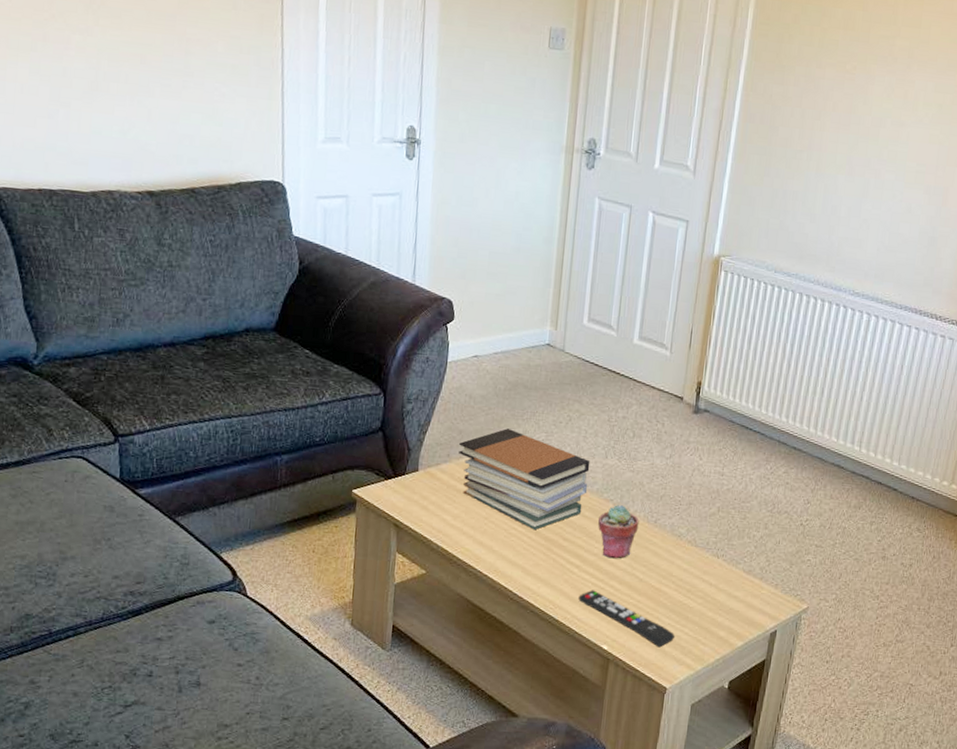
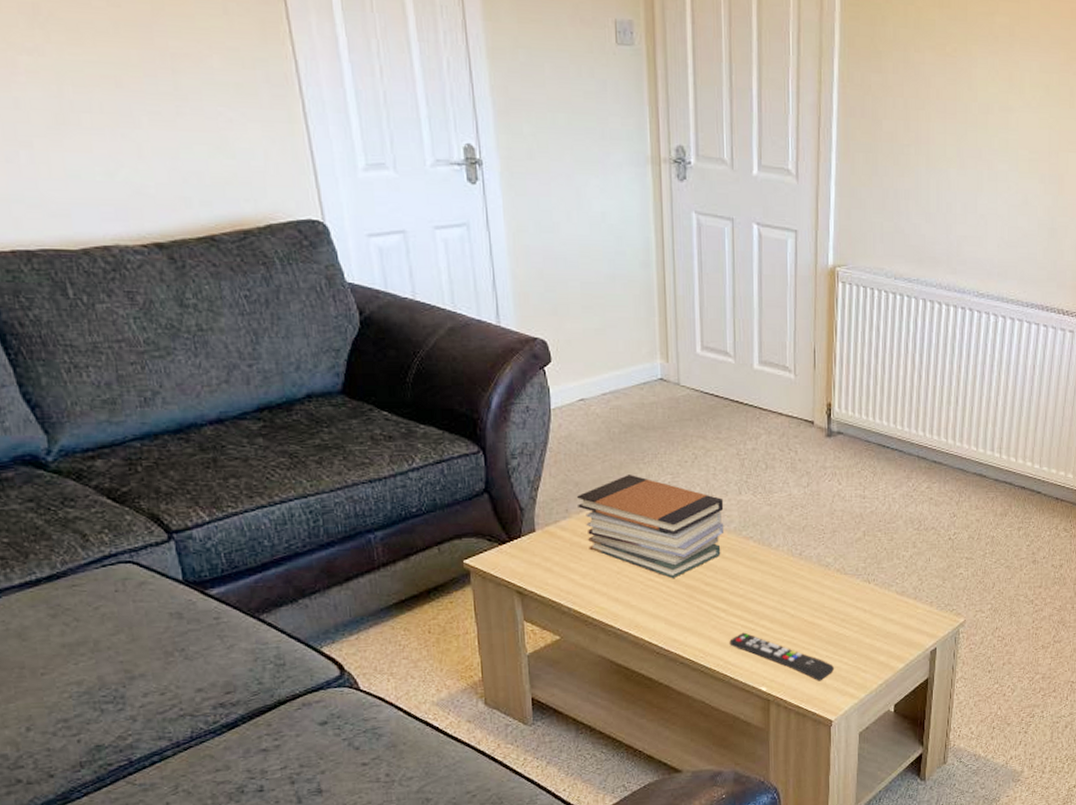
potted succulent: present [598,505,639,559] -> none [740,541,783,598]

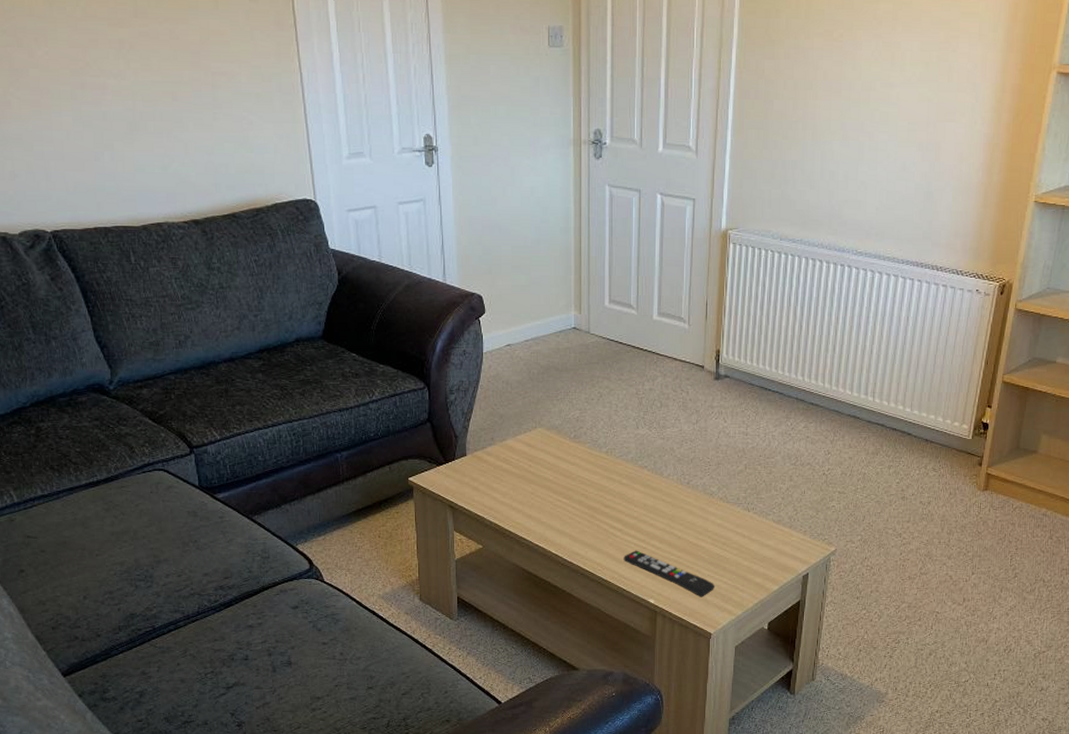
book stack: present [576,475,725,579] -> none [500,409,623,501]

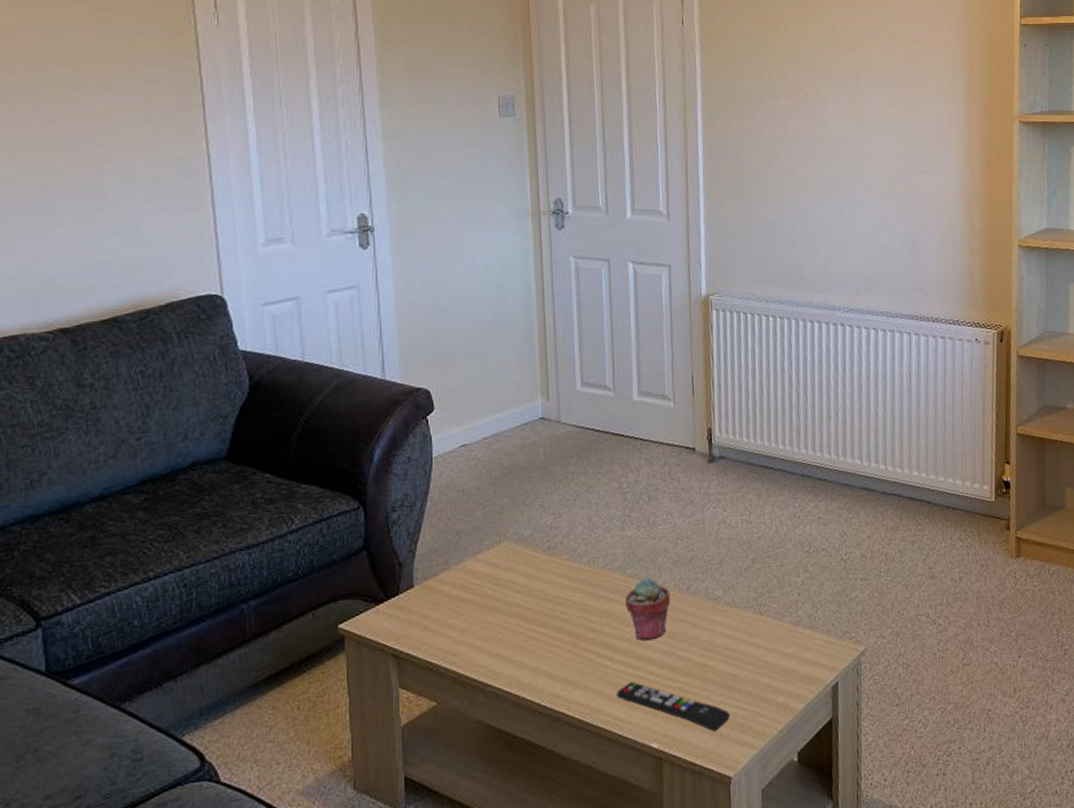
potted succulent: none [636,471,673,520] -> present [625,578,671,641]

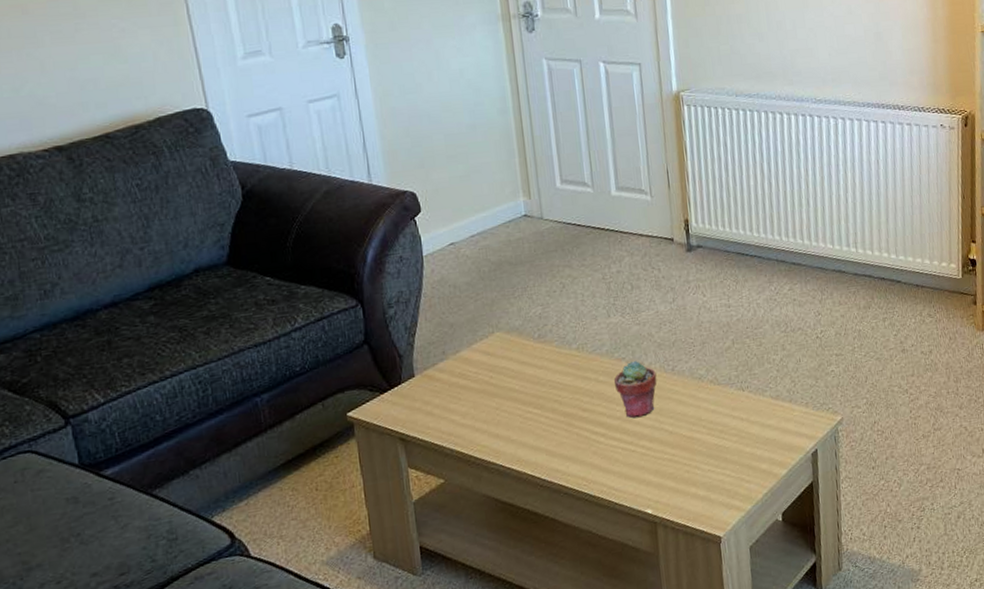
remote control: present [616,681,731,732] -> none [611,455,718,497]

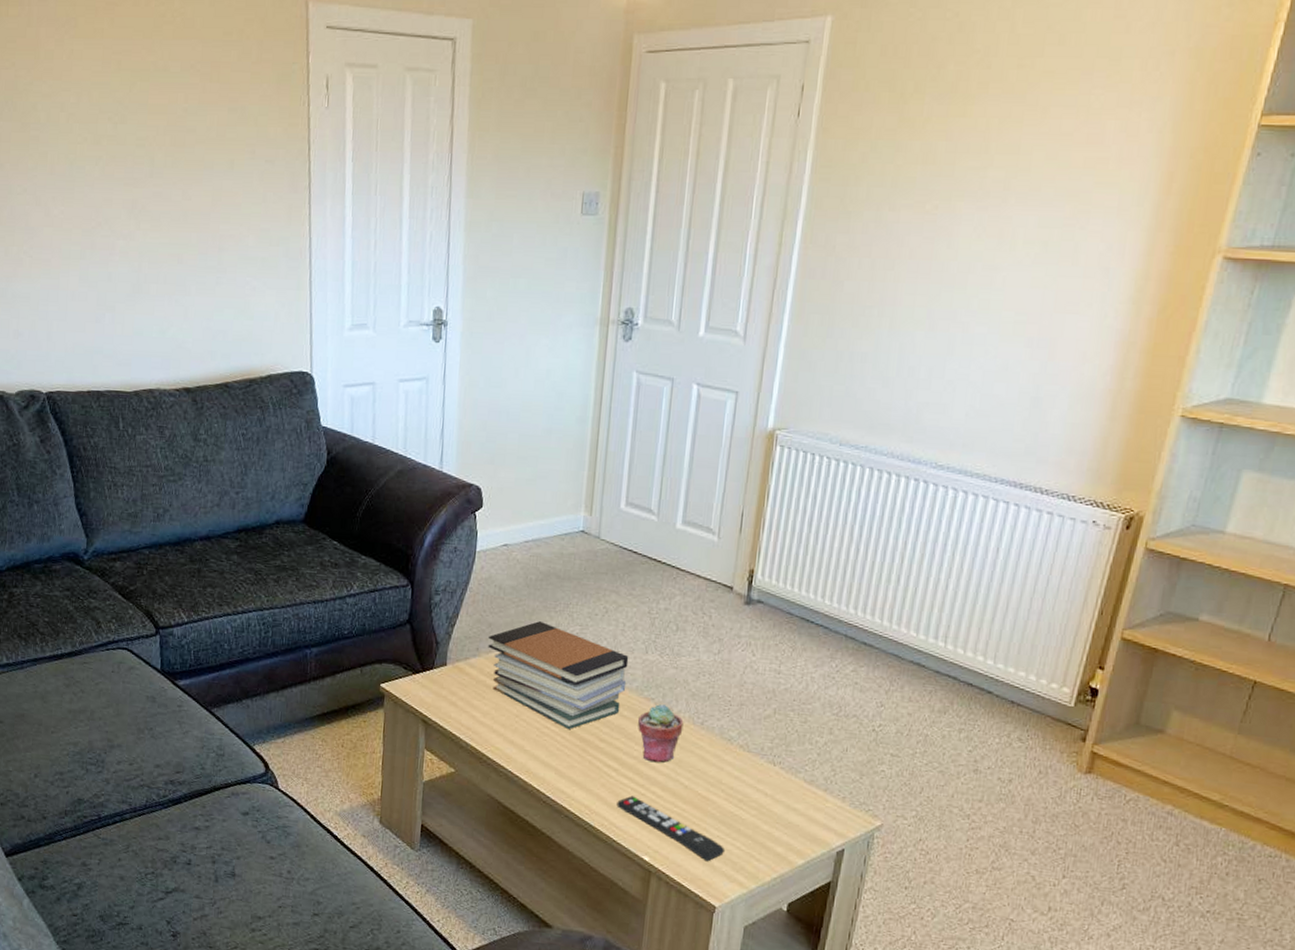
book stack: none [452,310,597,409] -> present [488,621,629,730]
remote control: none [611,455,718,497] -> present [616,795,726,862]

